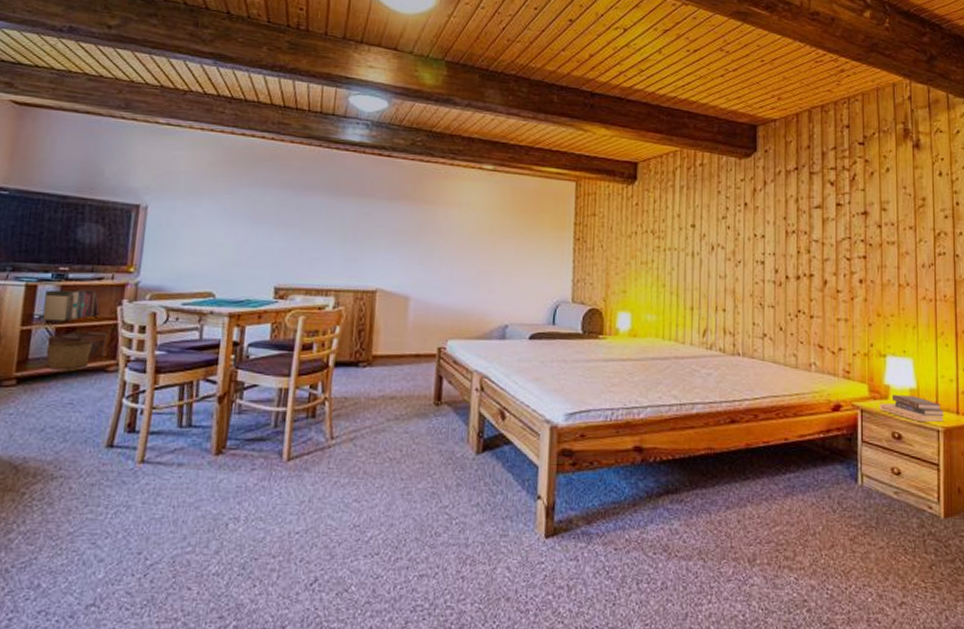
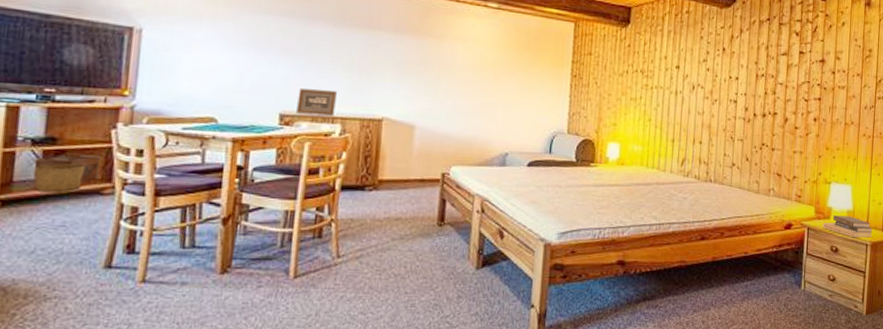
books: present [42,289,101,322] -> none [27,111,93,144]
picture frame: none [291,261,330,288] -> present [296,88,337,116]

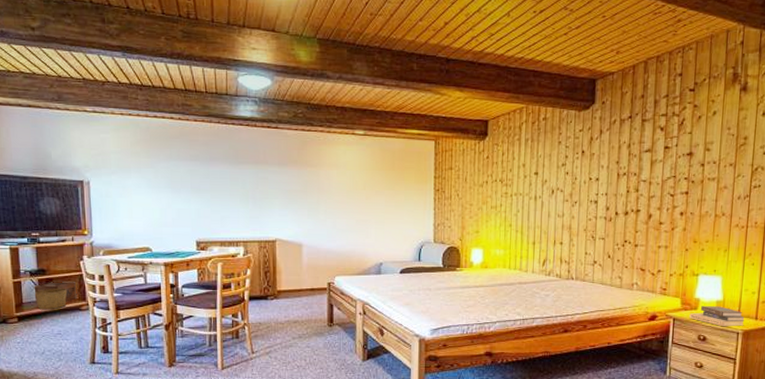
picture frame: present [296,88,337,116] -> none [208,219,238,240]

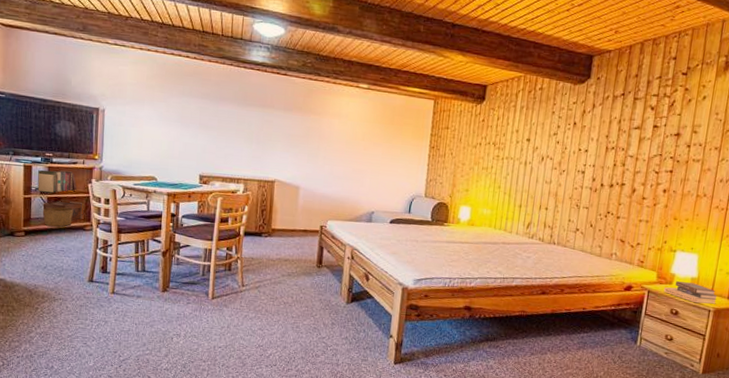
books: none [26,250,69,275] -> present [37,169,77,193]

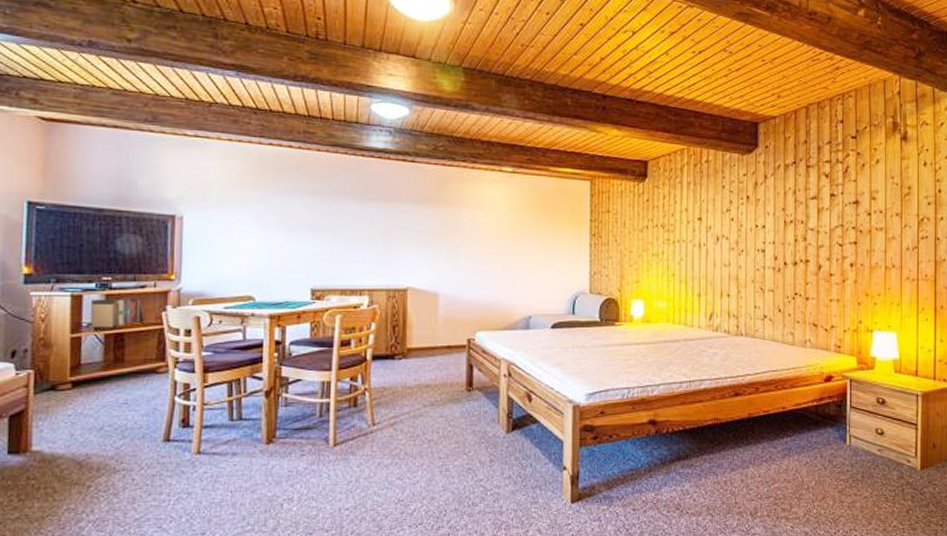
decorative box: present [42,201,83,221] -> none [97,337,155,366]
basket: present [43,205,74,227] -> none [99,342,142,373]
books: present [663,281,717,304] -> none [866,365,923,389]

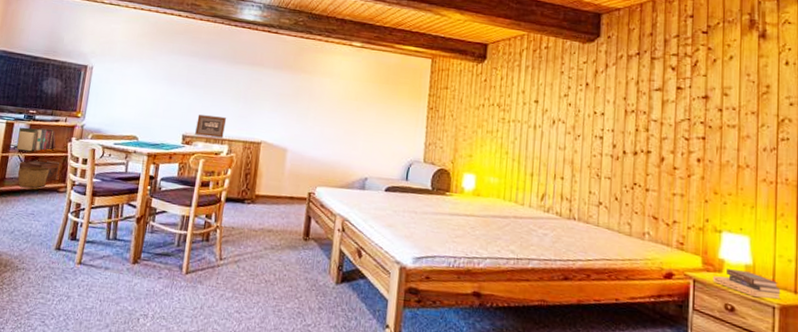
decorative box: none [97,337,155,366] -> present [17,160,59,182]
basket: none [99,342,142,373] -> present [18,164,50,188]
picture frame: none [326,264,362,288] -> present [195,114,226,138]
books: none [866,365,923,389] -> present [712,269,781,299]

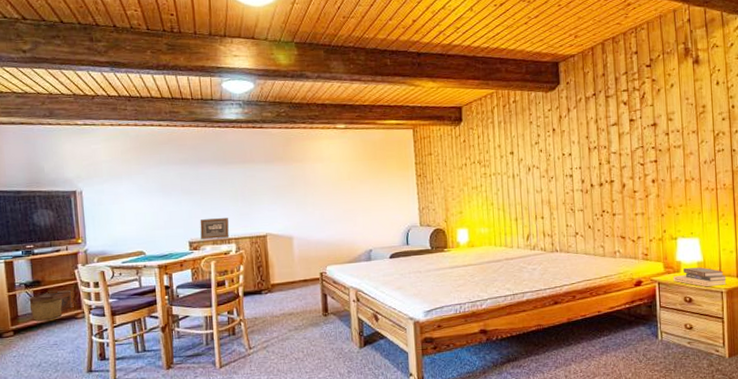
books: present [16,127,56,152] -> none [20,260,64,287]

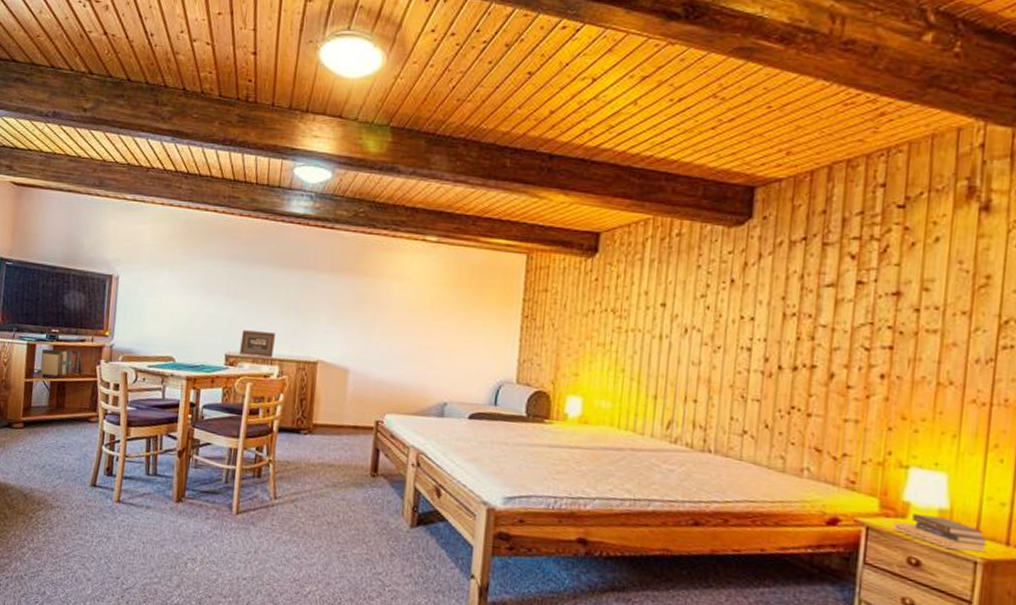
books: none [20,260,64,287] -> present [40,348,84,377]
decorative box: present [29,291,73,316] -> none [44,386,89,411]
basket: present [30,295,63,321] -> none [45,391,79,418]

